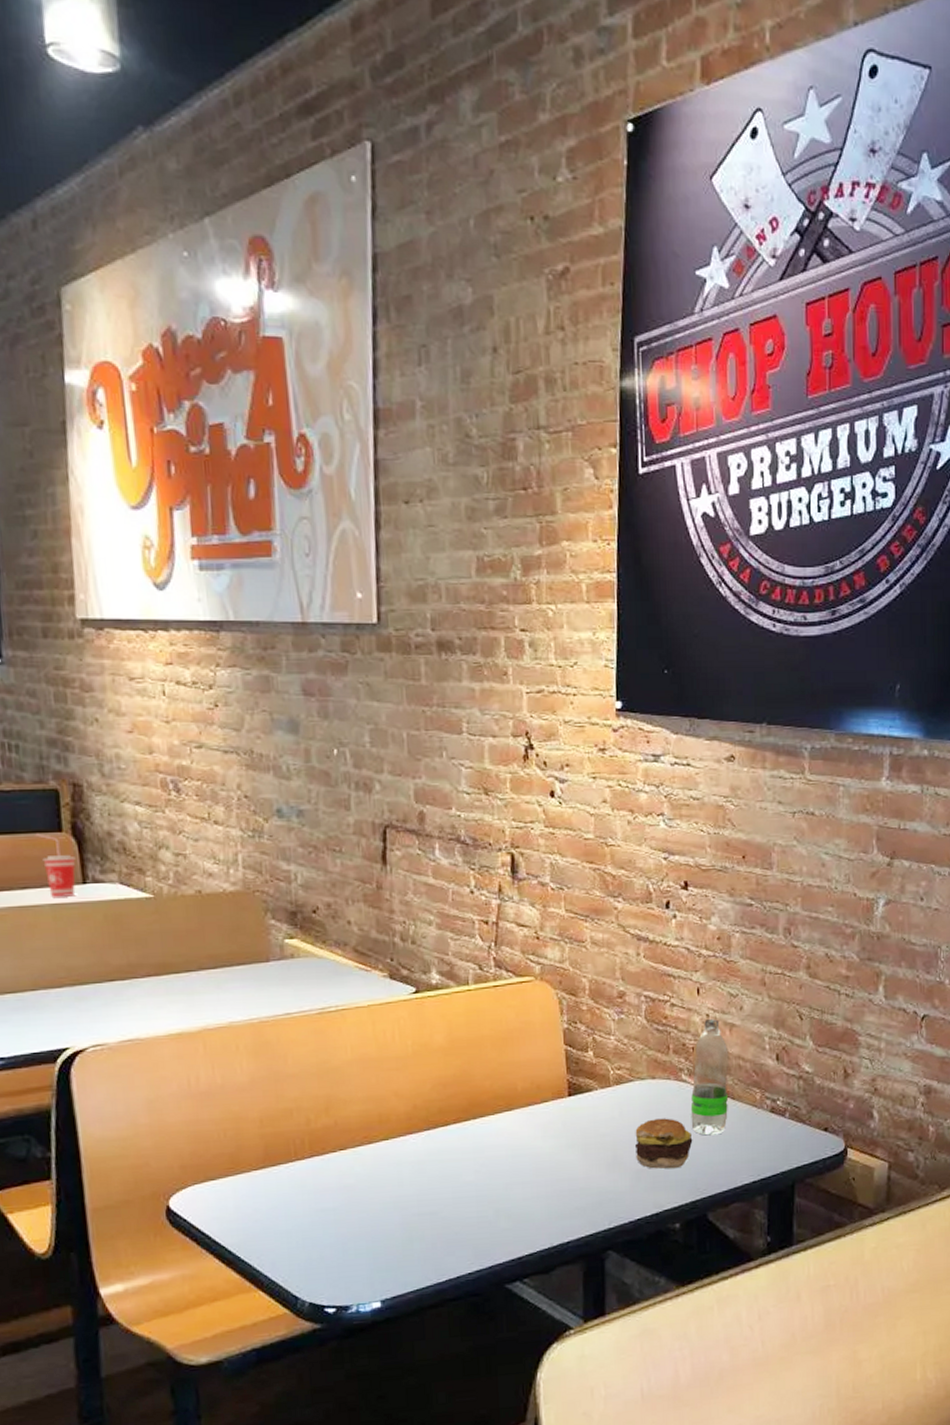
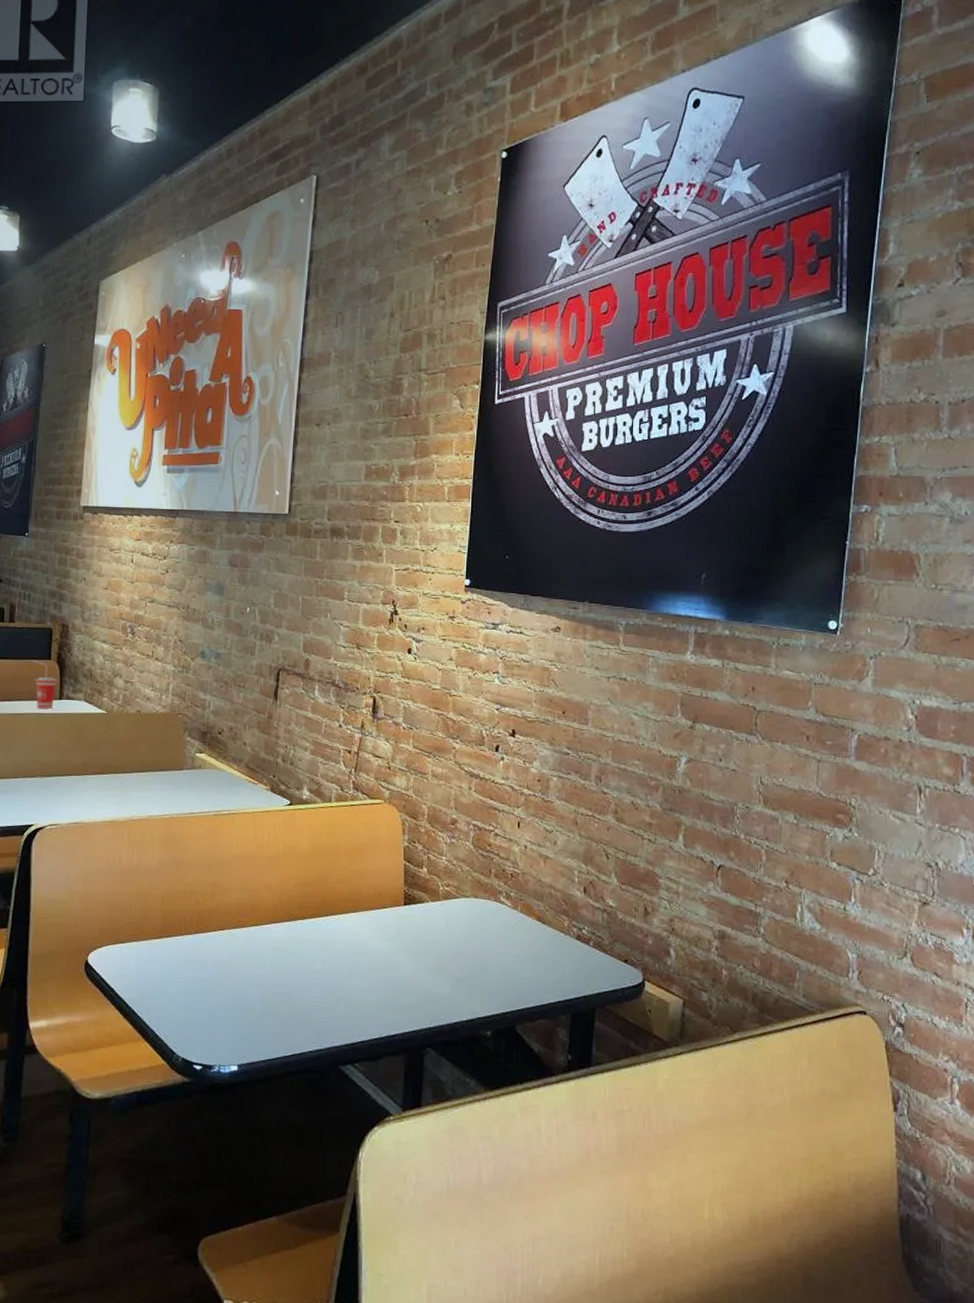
burger: present [634,1118,693,1169] -> none [456,933,507,981]
bottle: present [690,1019,729,1136] -> none [506,850,542,955]

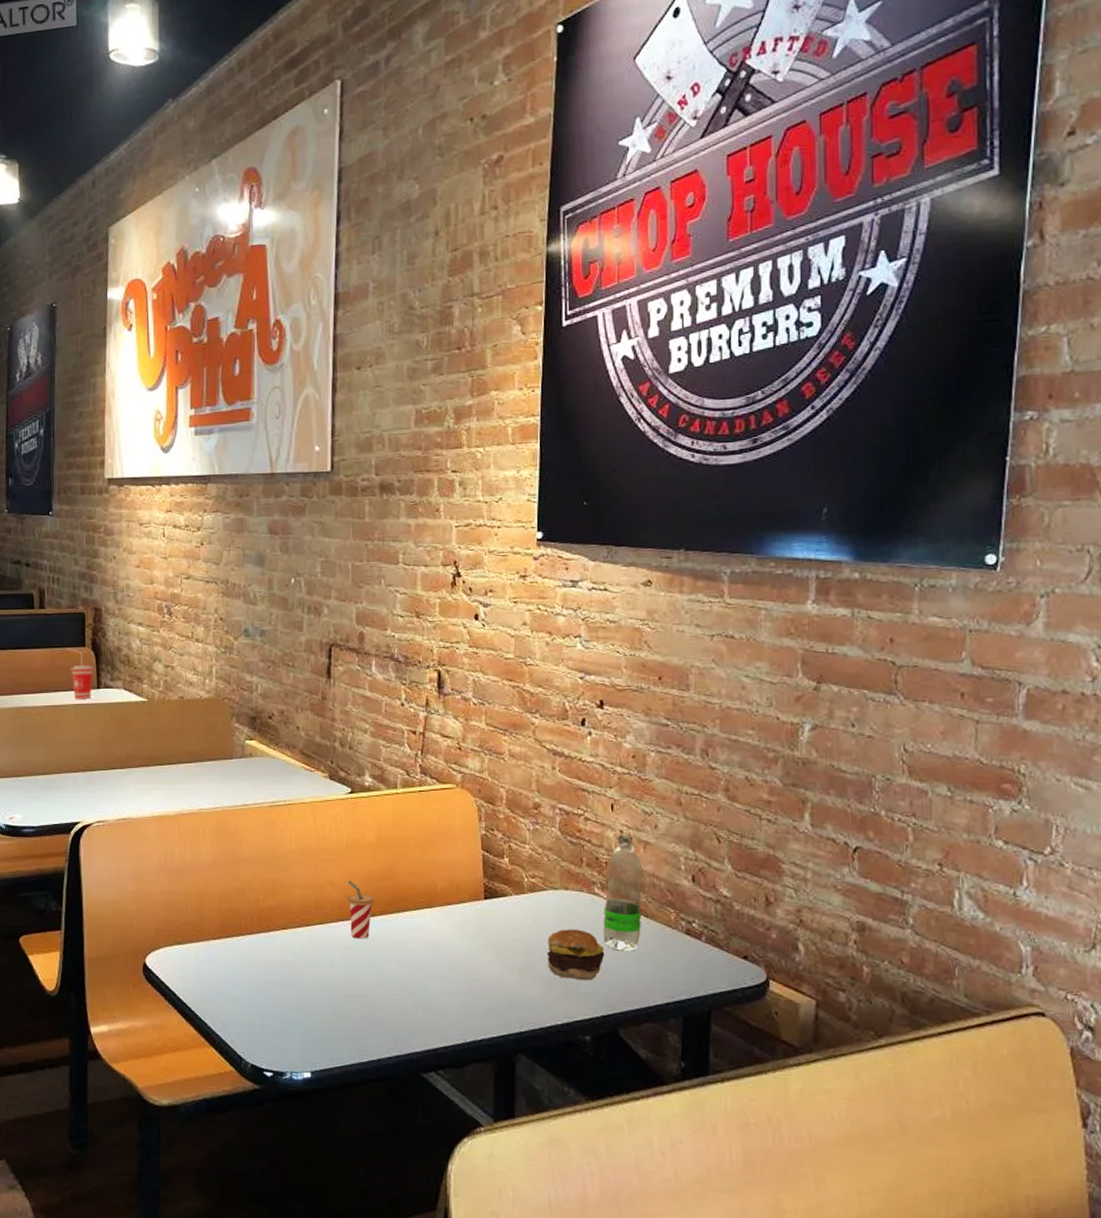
beverage cup: none [280,886,305,940] -> present [347,880,374,939]
burger: none [456,933,507,981] -> present [546,929,605,981]
bottle: none [506,850,542,955] -> present [603,836,643,951]

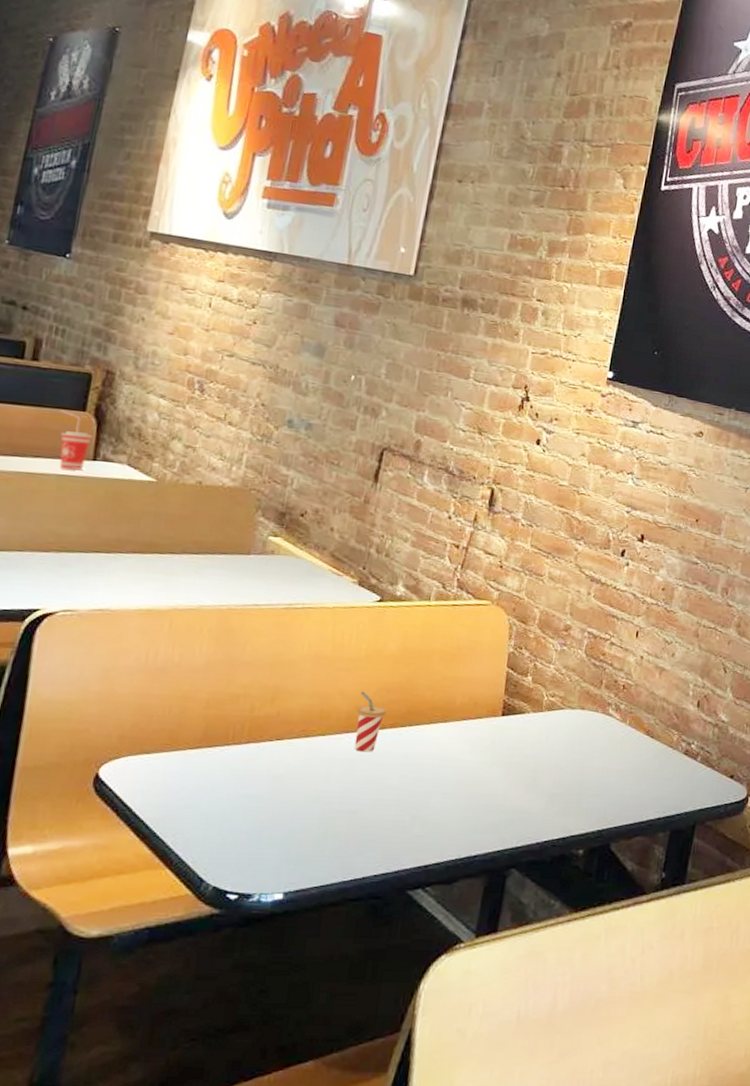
burger: present [546,929,605,981] -> none [553,747,609,797]
bottle: present [603,836,643,951] -> none [610,661,656,770]

